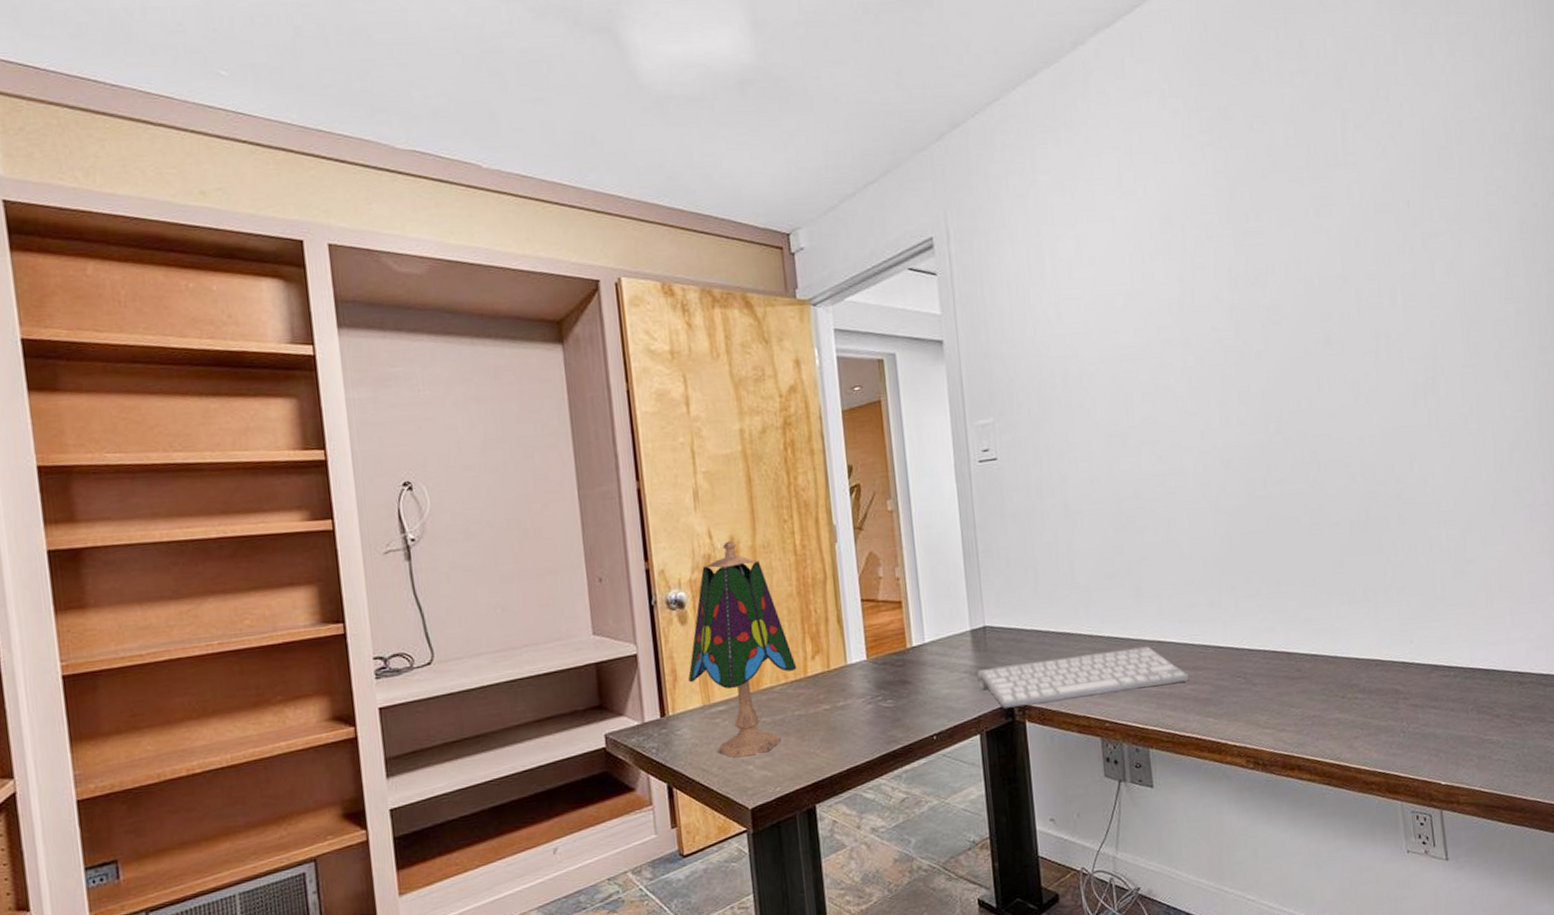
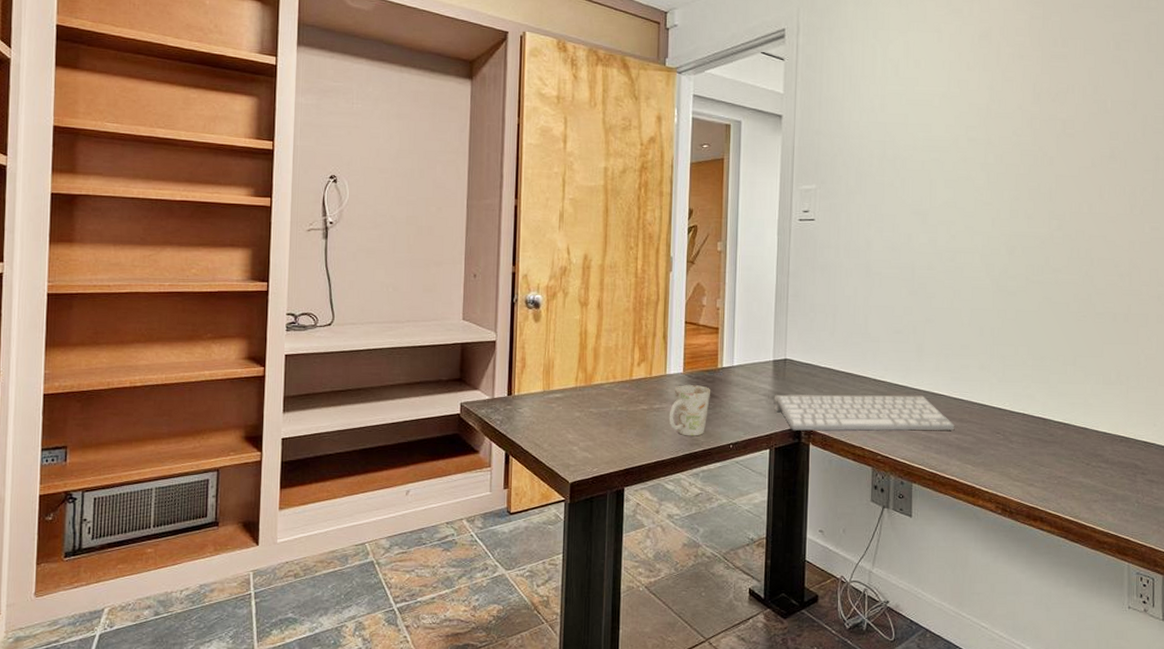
table lamp: present [688,541,797,758] -> none [535,258,625,439]
mug: none [856,671,903,734] -> present [668,385,710,436]

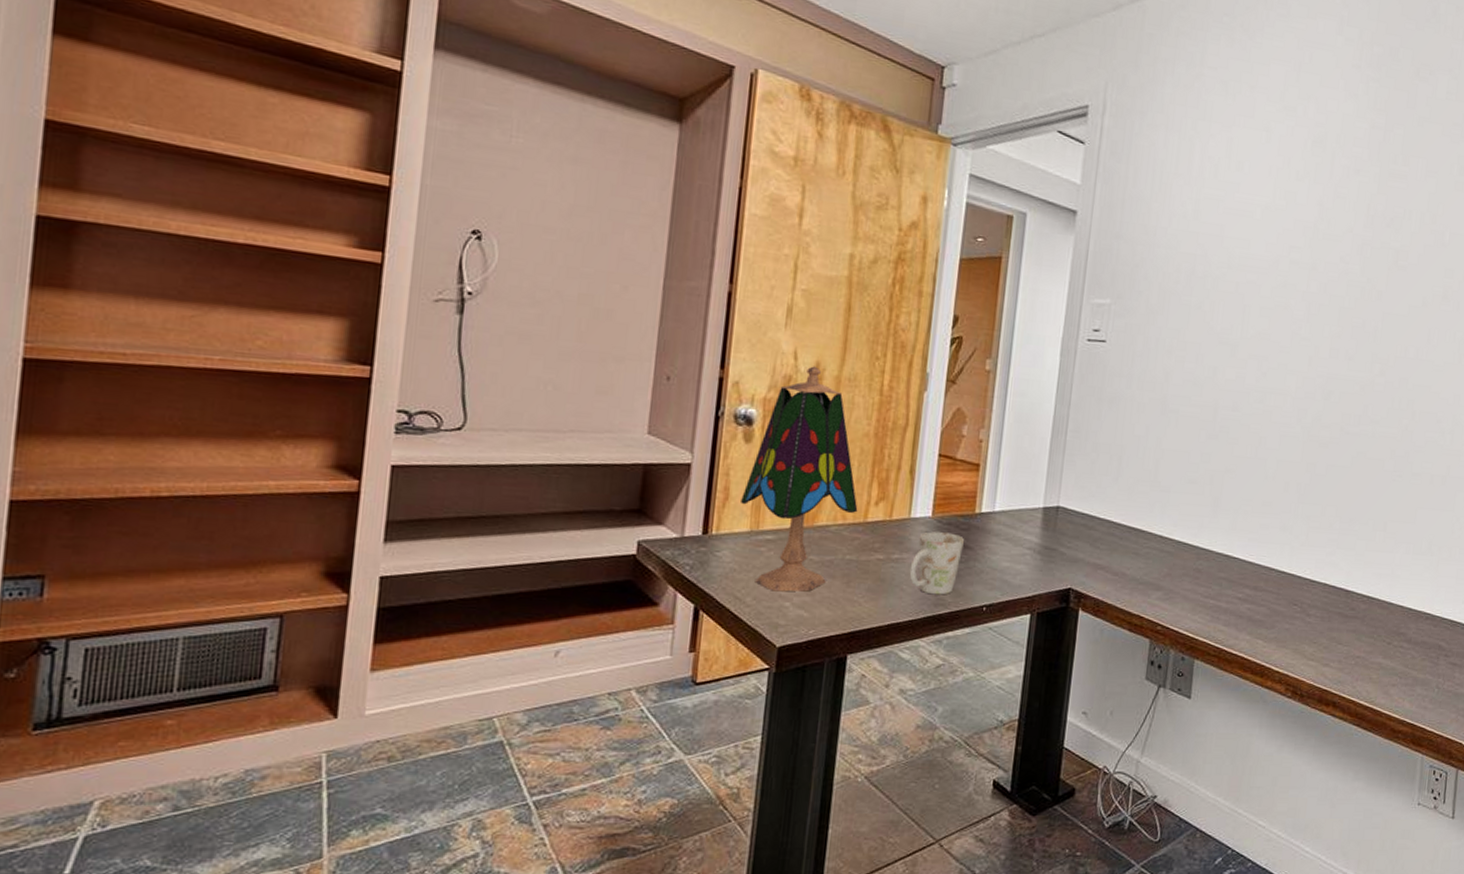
table lamp: none [535,258,625,439] -> present [741,366,858,592]
computer keyboard: present [773,394,955,431] -> none [1039,548,1248,600]

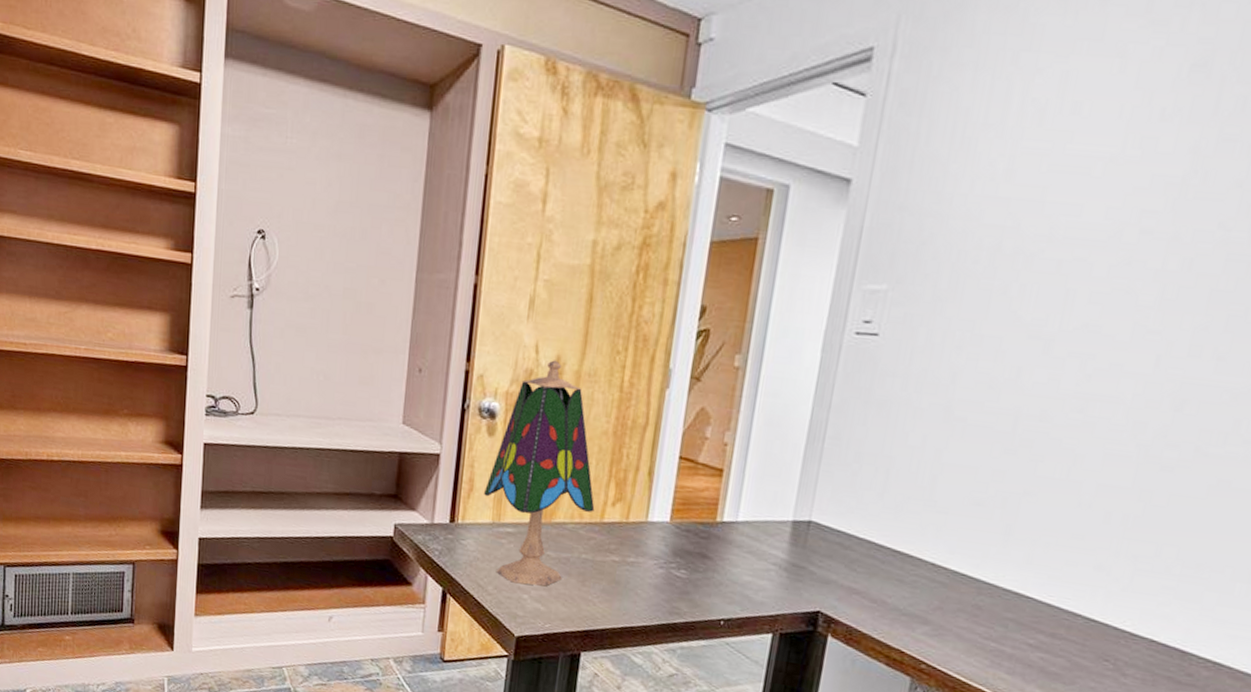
mug: present [909,532,964,595] -> none [644,537,703,604]

